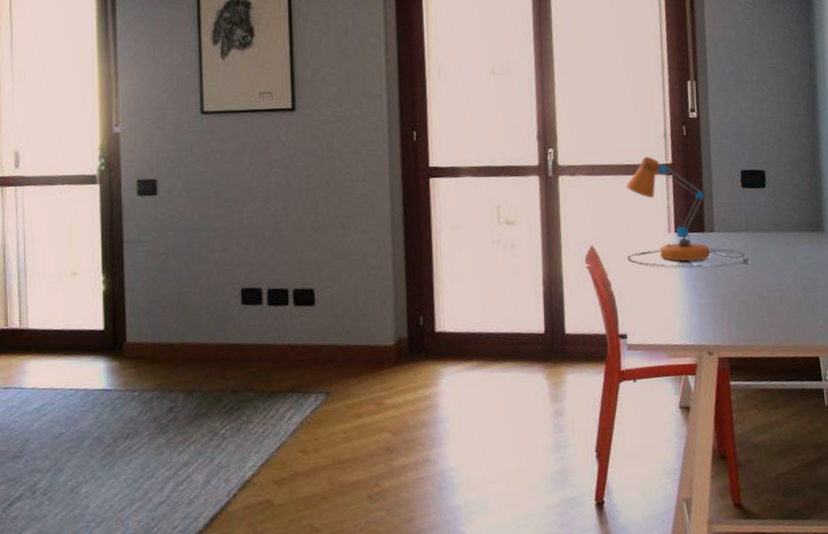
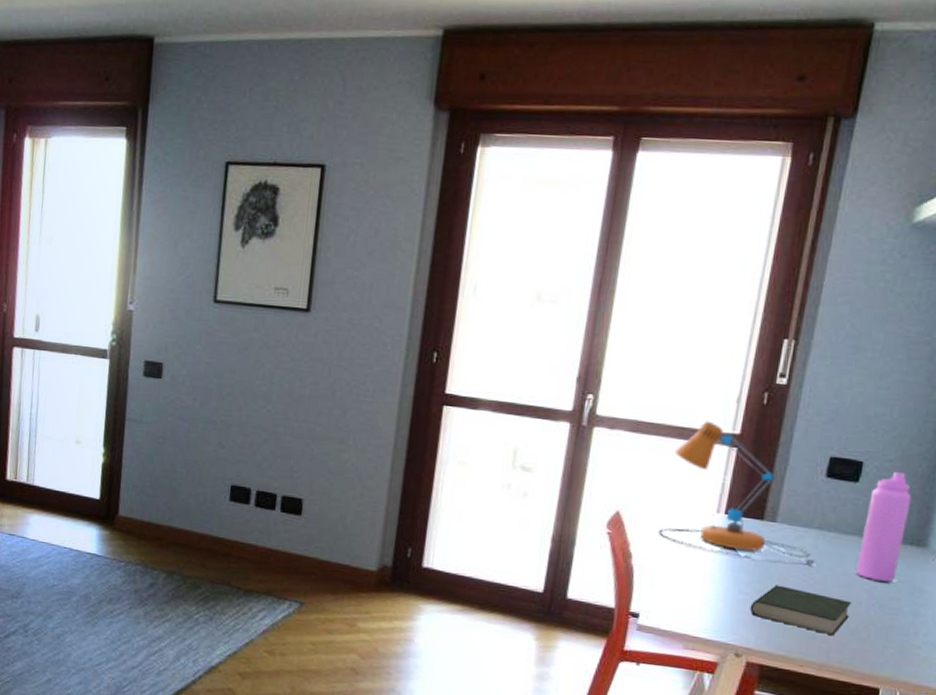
book: none [710,285,784,320] -> present [750,585,851,635]
water bottle: none [776,174,809,266] -> present [855,472,912,582]

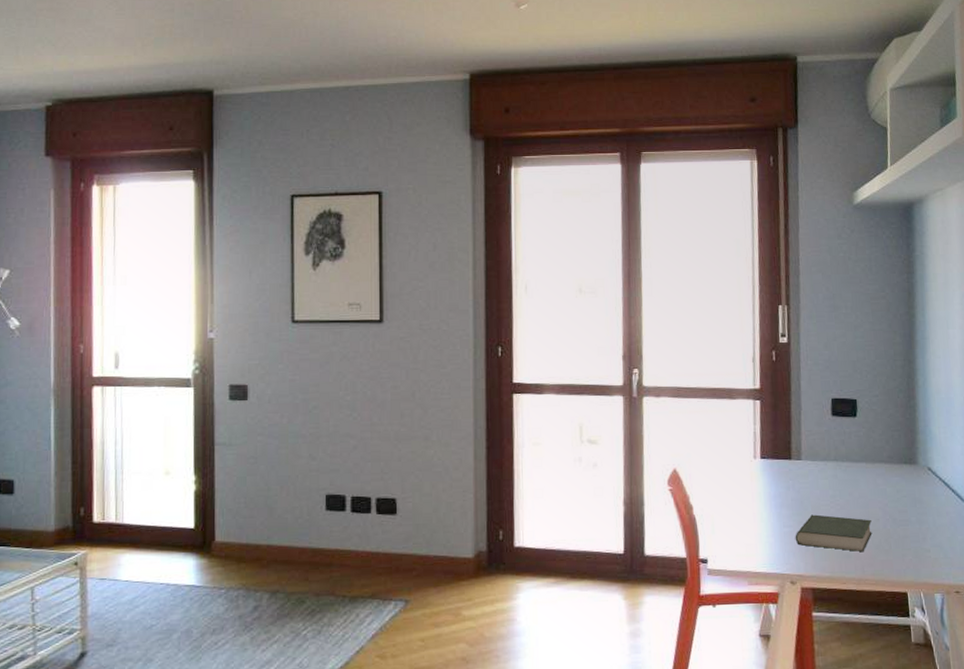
desk lamp: present [658,420,815,565] -> none [710,380,838,496]
water bottle: present [855,472,912,582] -> none [867,405,900,498]

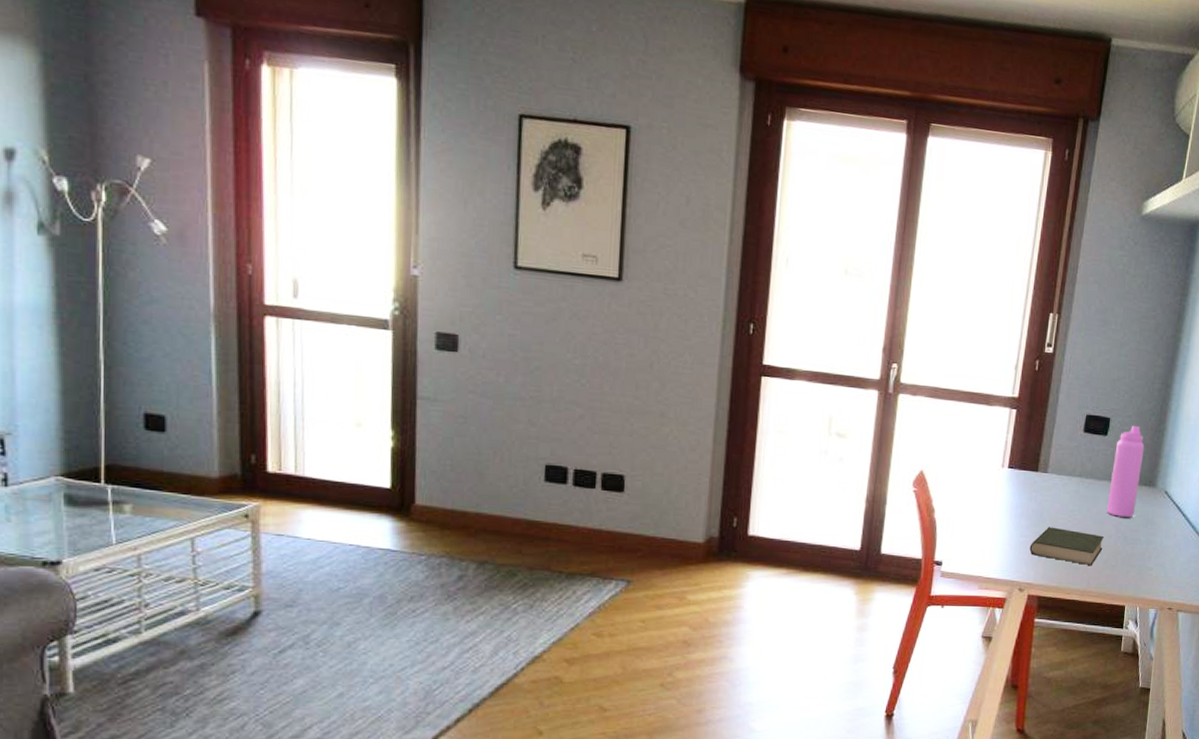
water bottle: none [867,405,900,498] -> present [1106,426,1145,517]

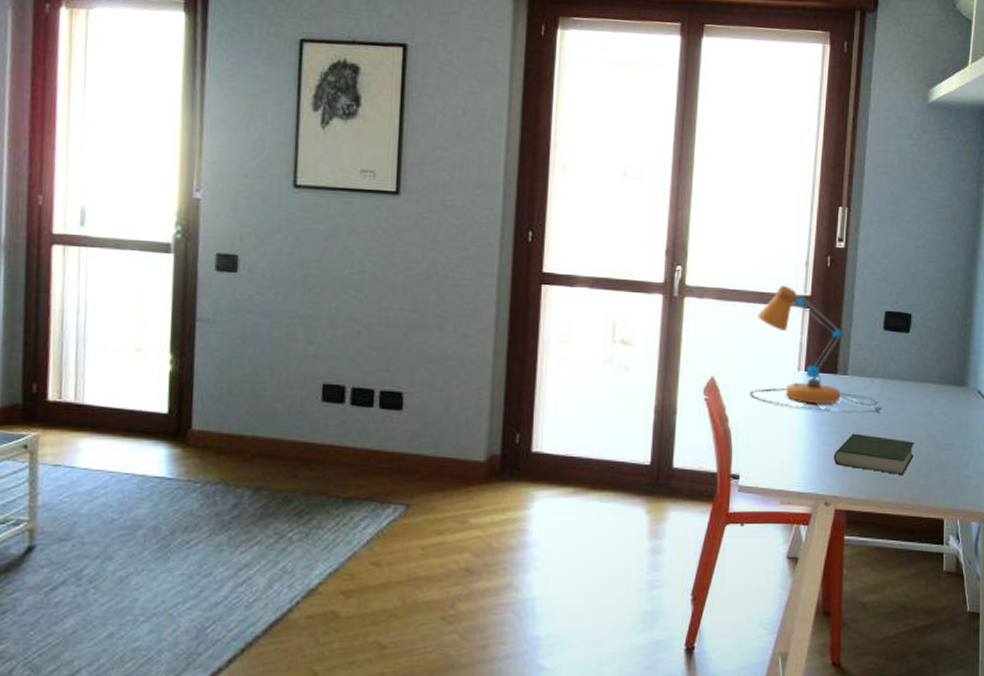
desk lamp: none [955,386,1077,509] -> present [749,285,882,413]
water bottle: present [1106,426,1145,517] -> none [915,321,951,420]

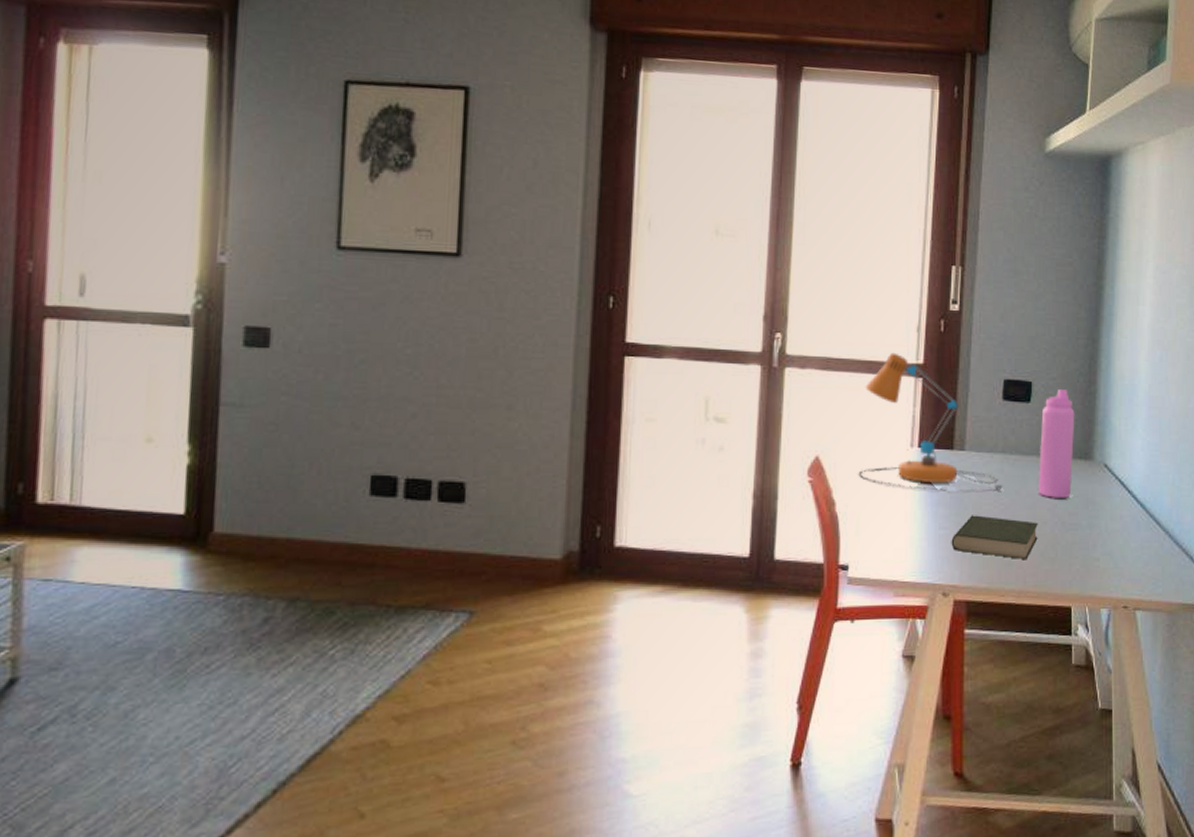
water bottle: none [915,321,951,420] -> present [1038,389,1075,498]

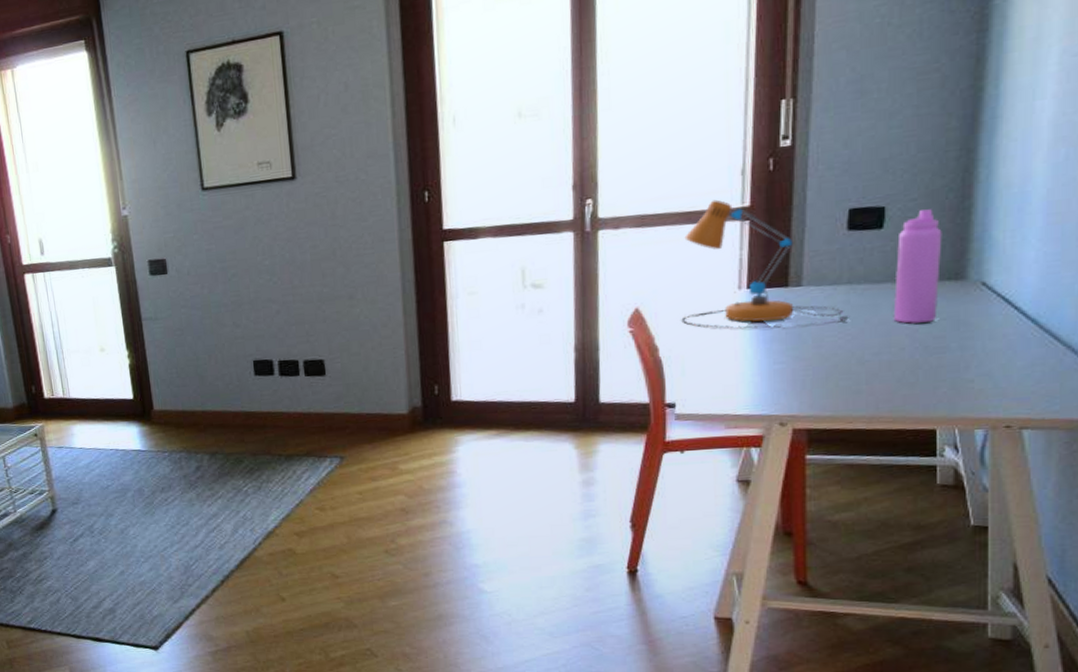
book: present [951,515,1038,559] -> none [788,347,894,387]

